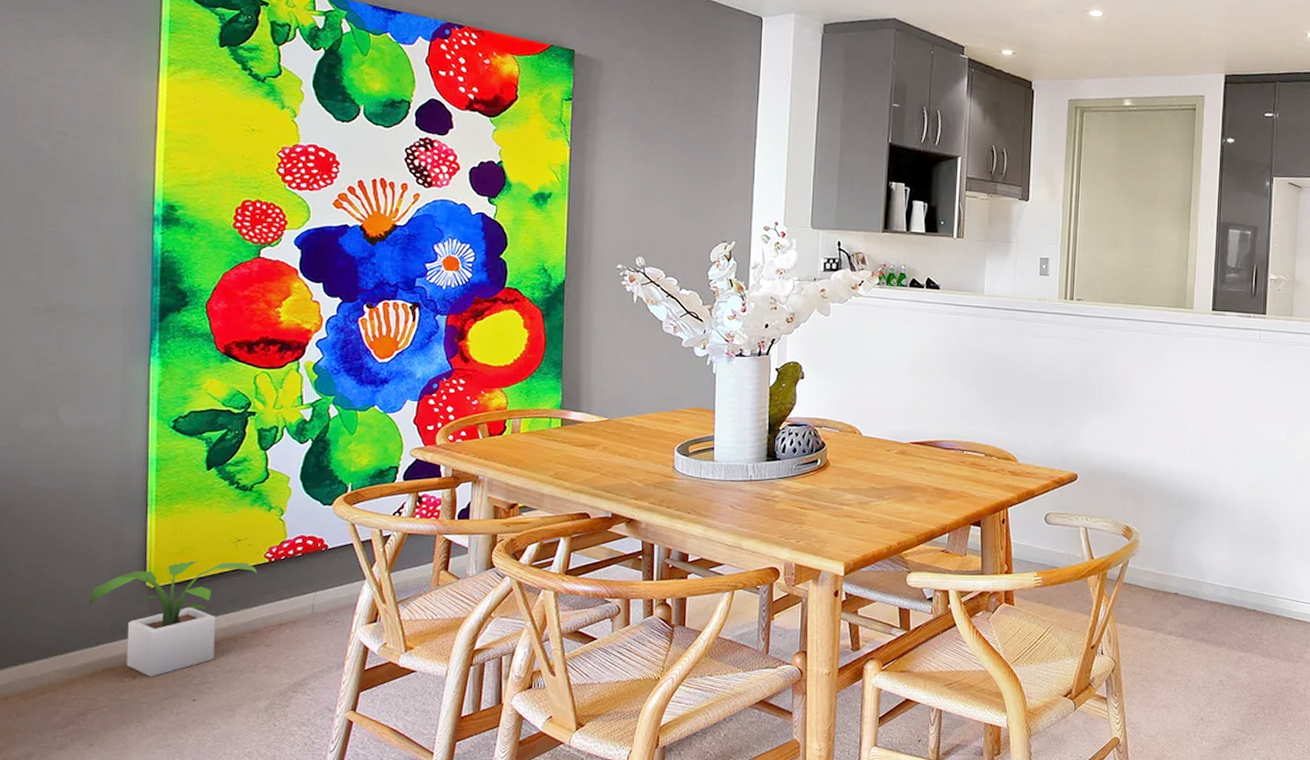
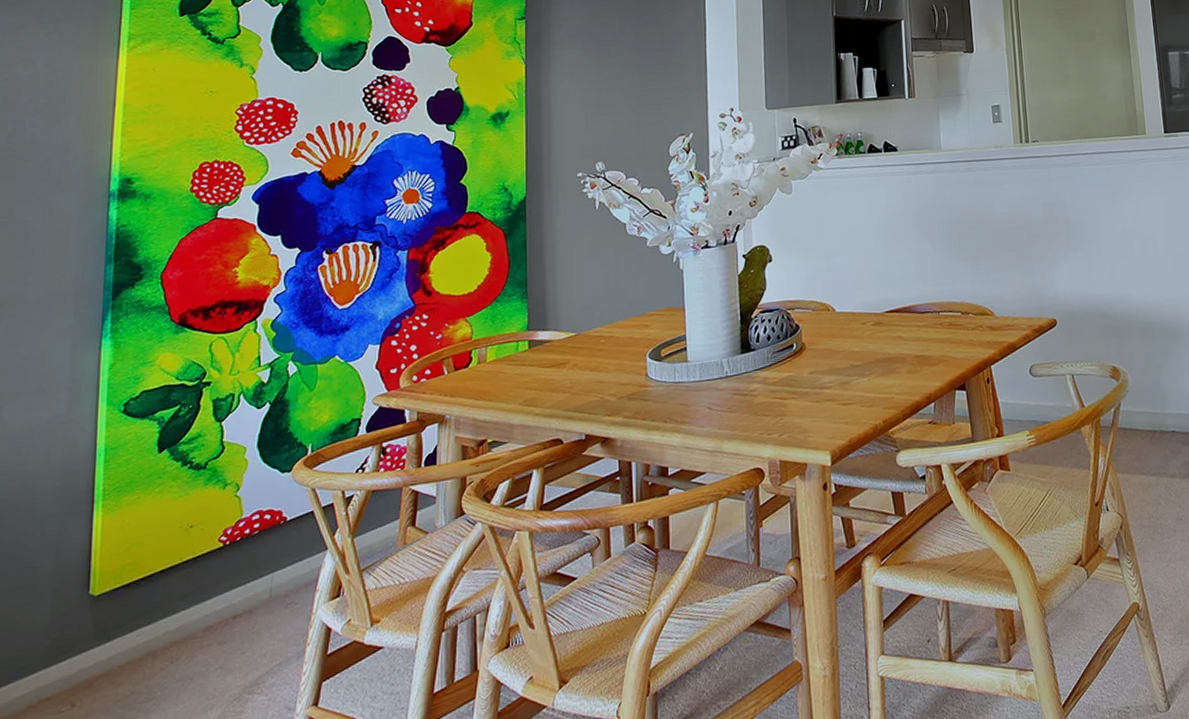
potted plant: present [89,561,257,677] -> none [26,550,210,702]

